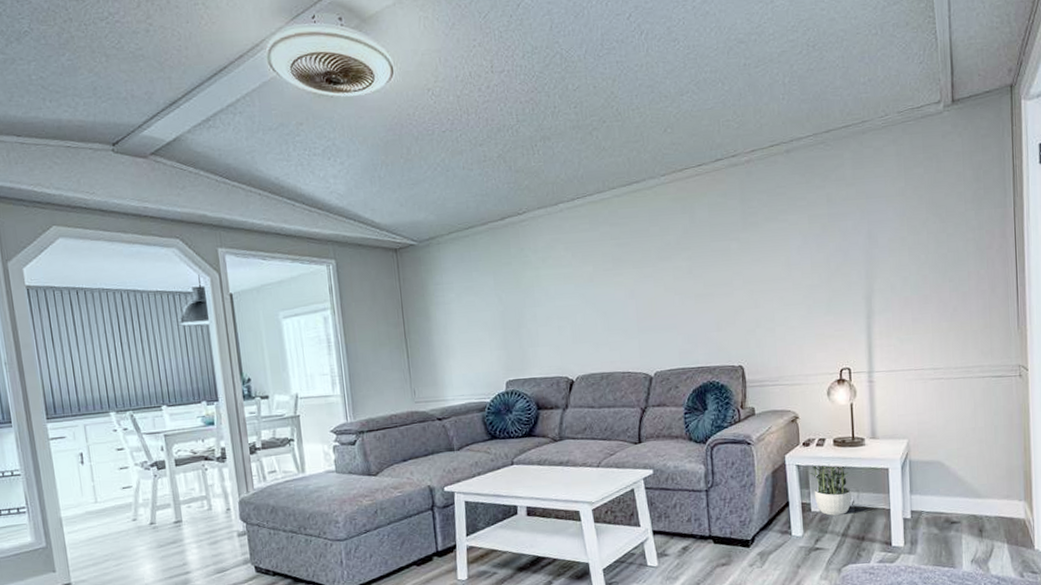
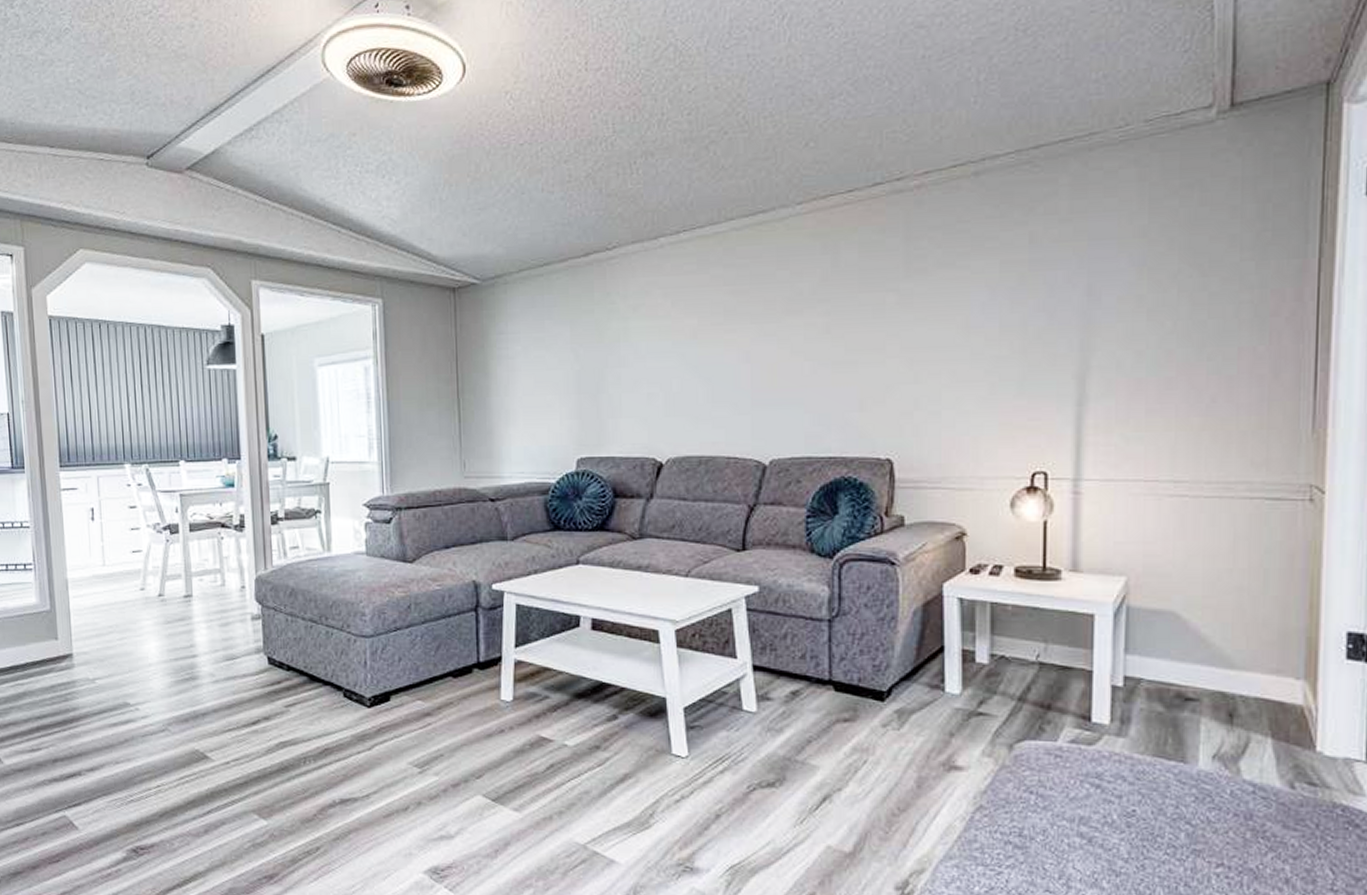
potted plant: present [809,464,852,516] -> none [976,599,1036,671]

